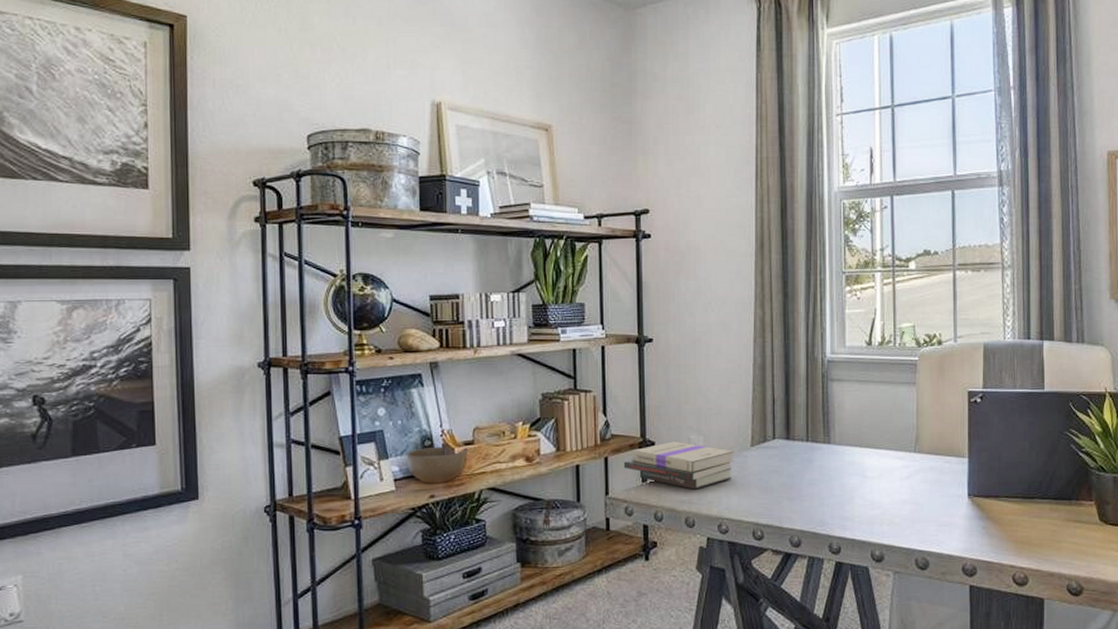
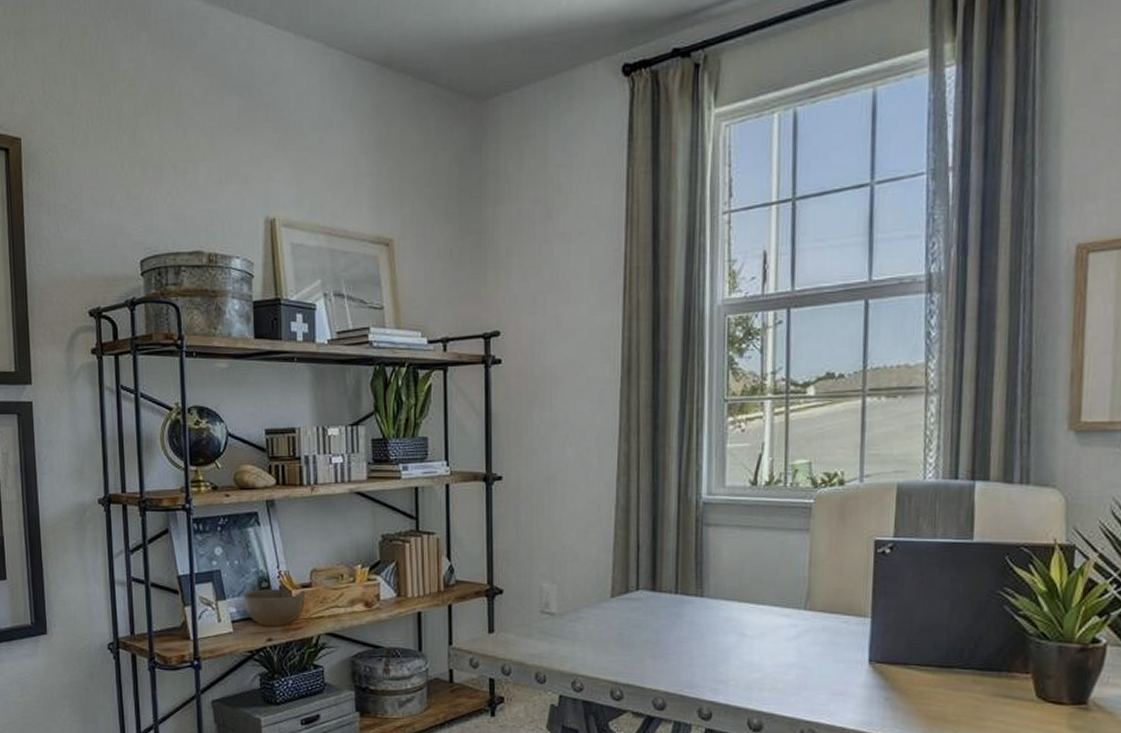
books: present [623,441,734,490] -> none [468,590,591,643]

